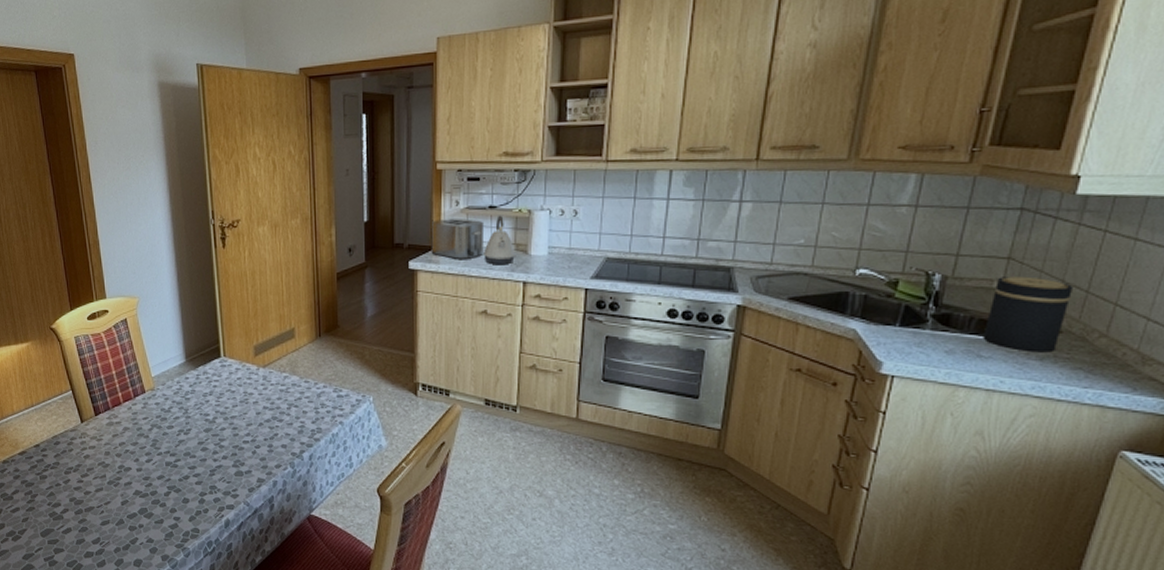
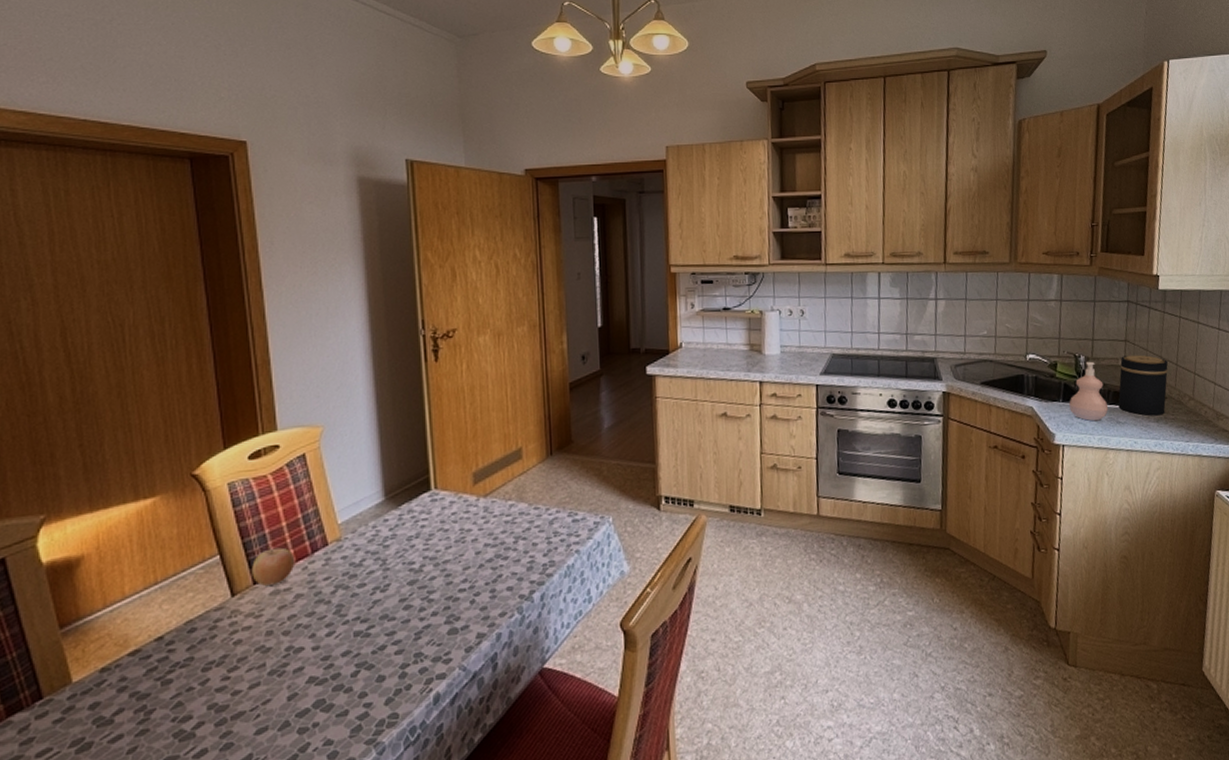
fruit: none [93,389,123,418] -> present [252,547,295,586]
toaster: present [431,218,485,260] -> none [668,320,720,363]
kettle: present [483,215,516,265] -> none [720,316,751,366]
soap bottle: none [909,281,968,352] -> present [1069,361,1109,422]

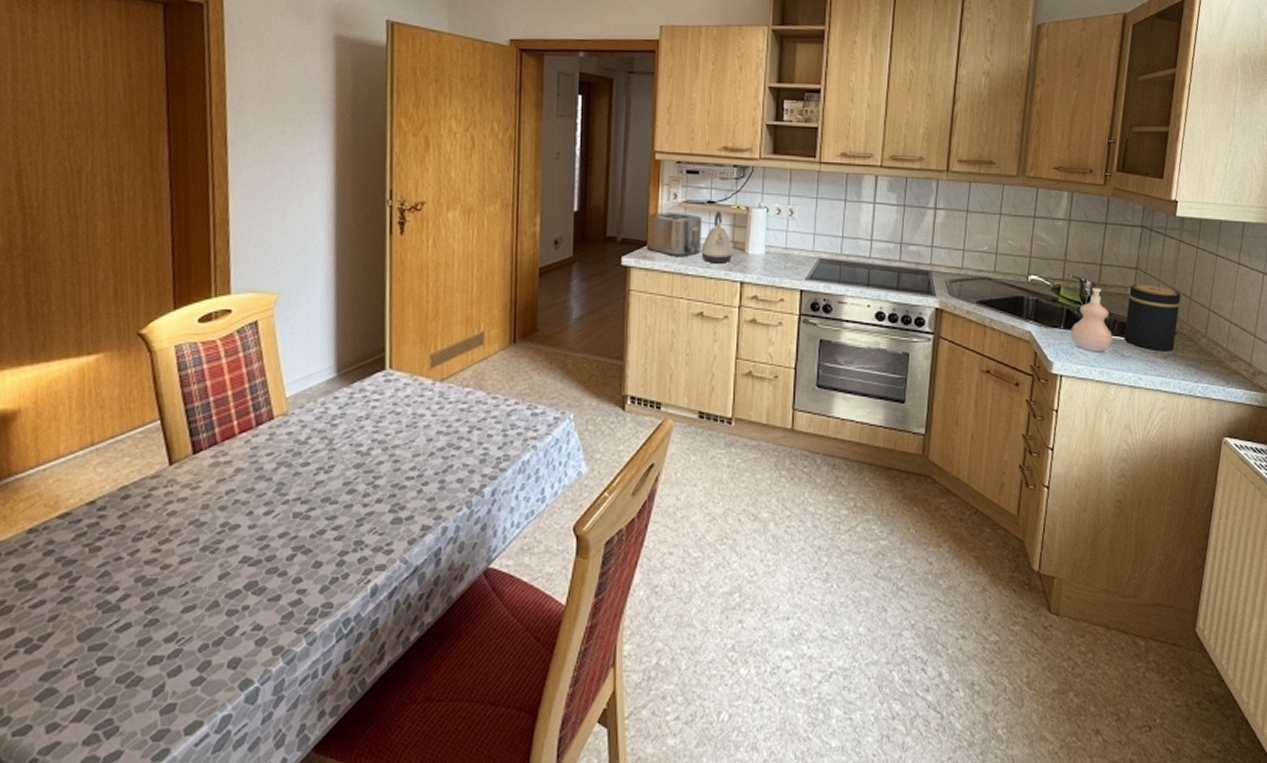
fruit: present [252,547,295,586] -> none [192,416,239,456]
toaster: none [668,320,720,363] -> present [646,211,703,257]
kettle: none [720,316,751,366] -> present [701,211,734,264]

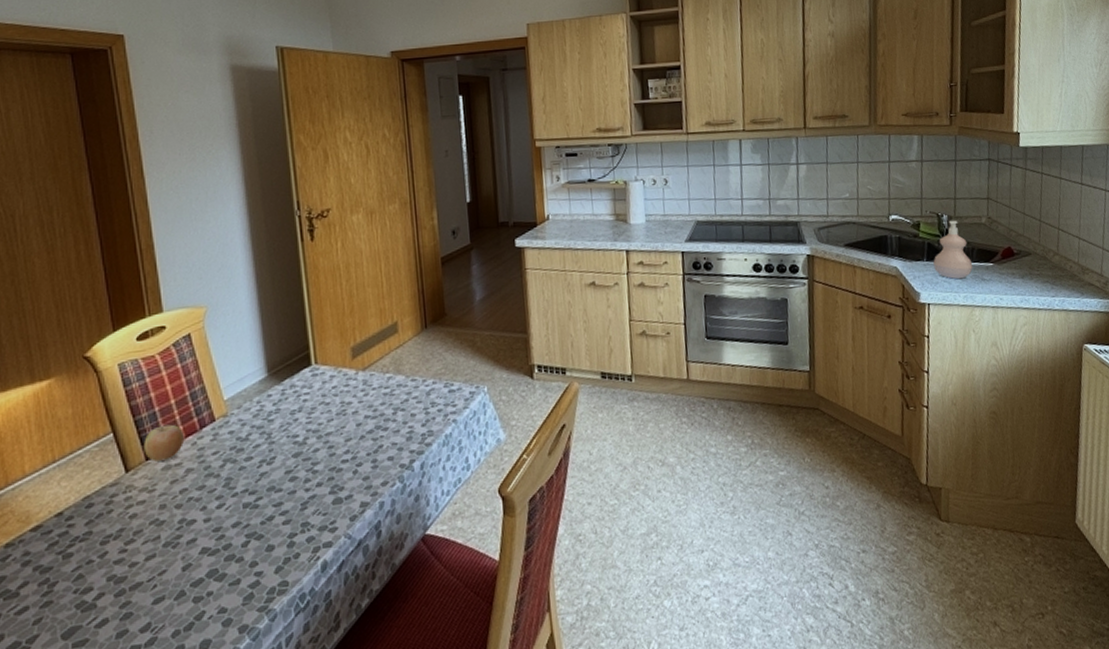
fruit: none [192,416,239,456] -> present [144,424,185,462]
toaster: present [646,211,703,257] -> none [535,192,587,234]
kettle: present [701,211,734,264] -> none [586,187,617,237]
cylinder: present [1123,284,1181,352] -> none [982,212,1032,273]

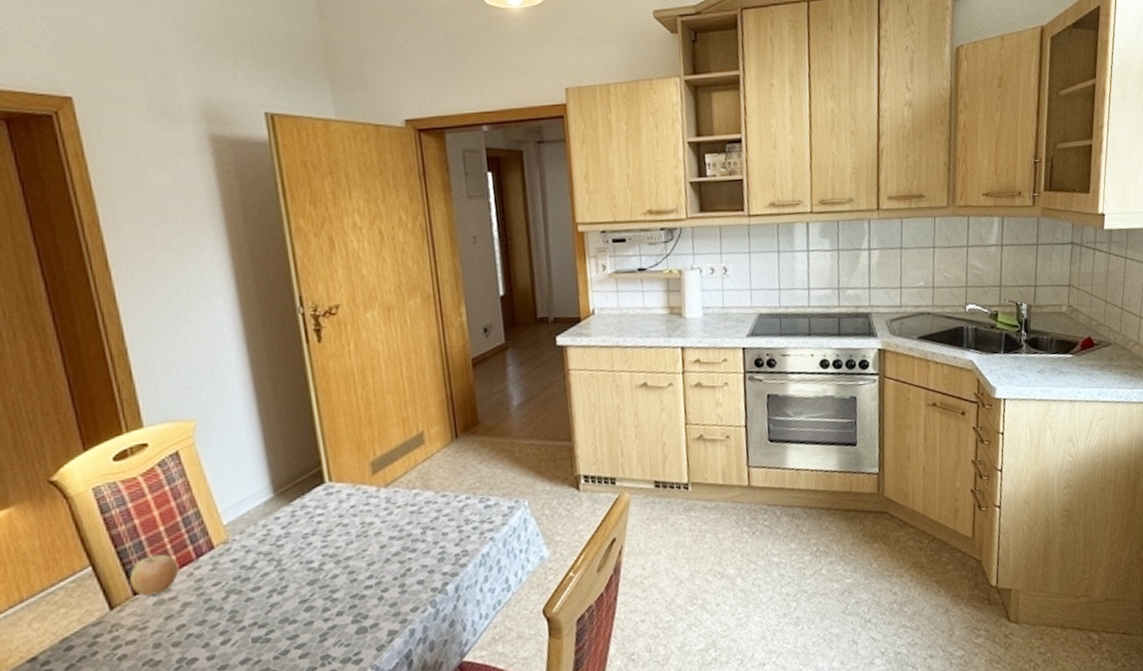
soap bottle: present [933,220,973,280] -> none [1010,309,1052,373]

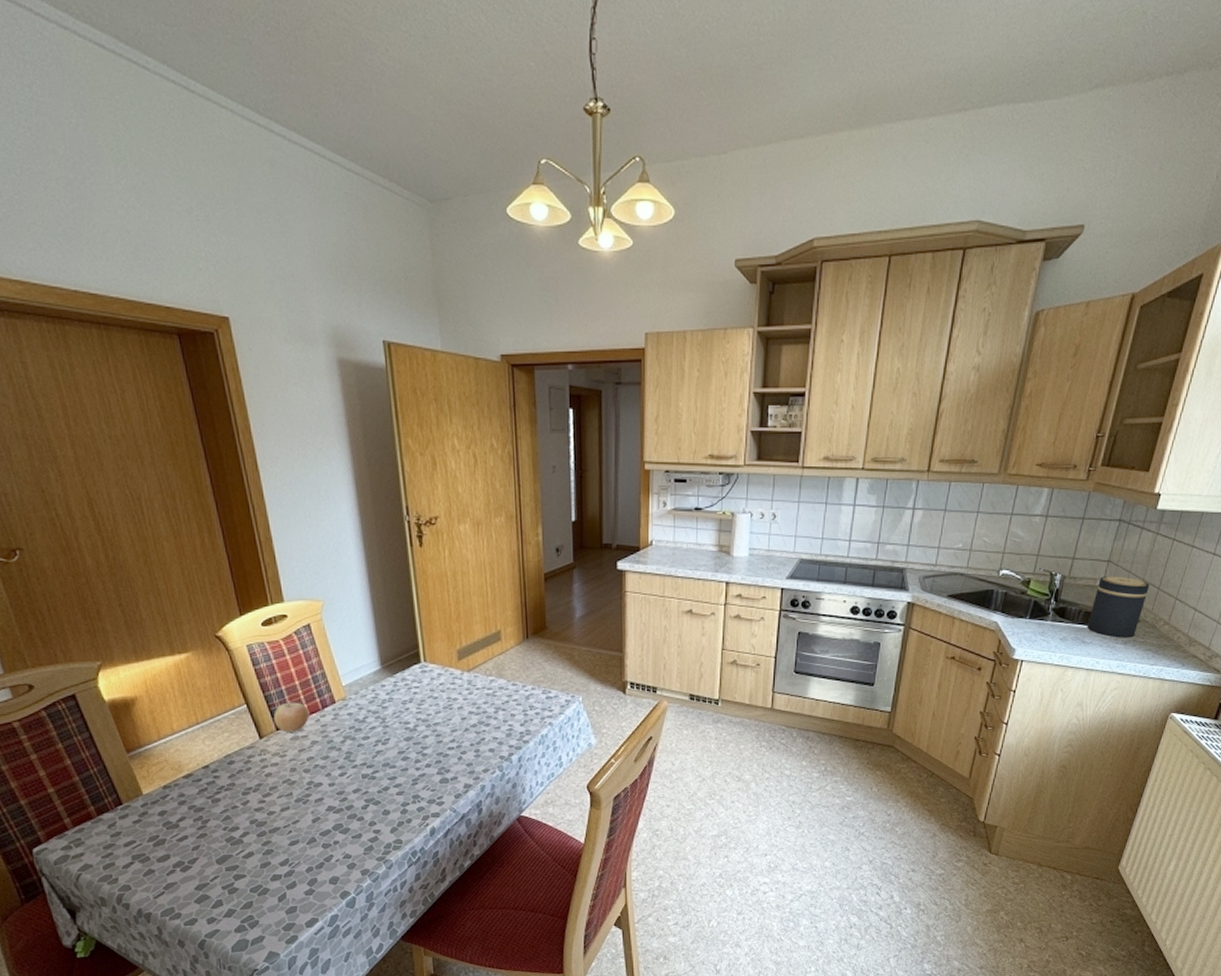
cylinder: none [1061,300,1113,364] -> present [1087,576,1149,638]

